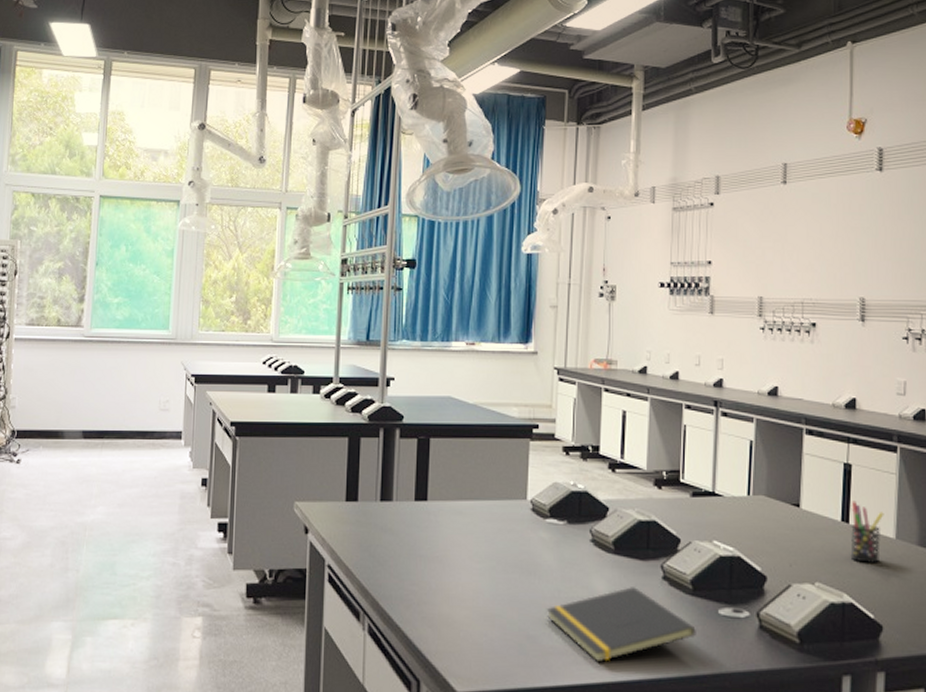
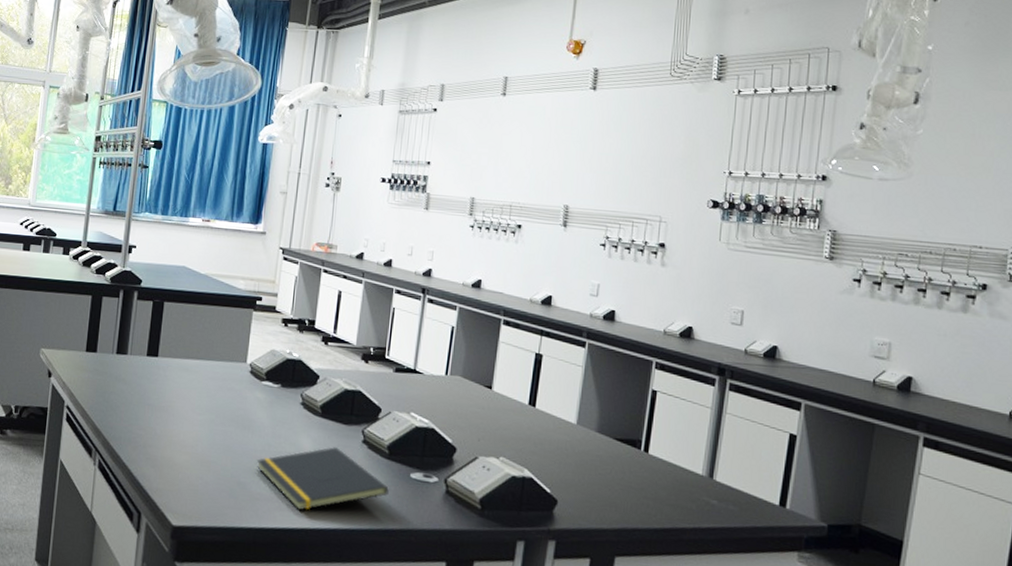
pen holder: present [850,501,884,563] -> none [534,387,568,445]

